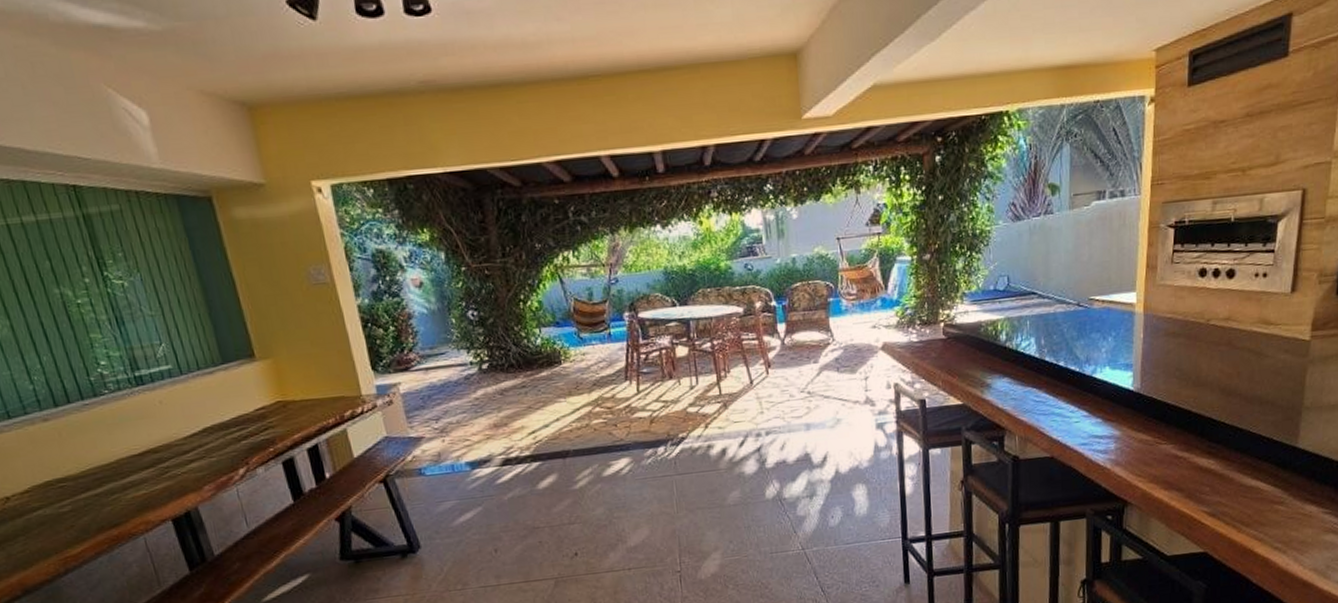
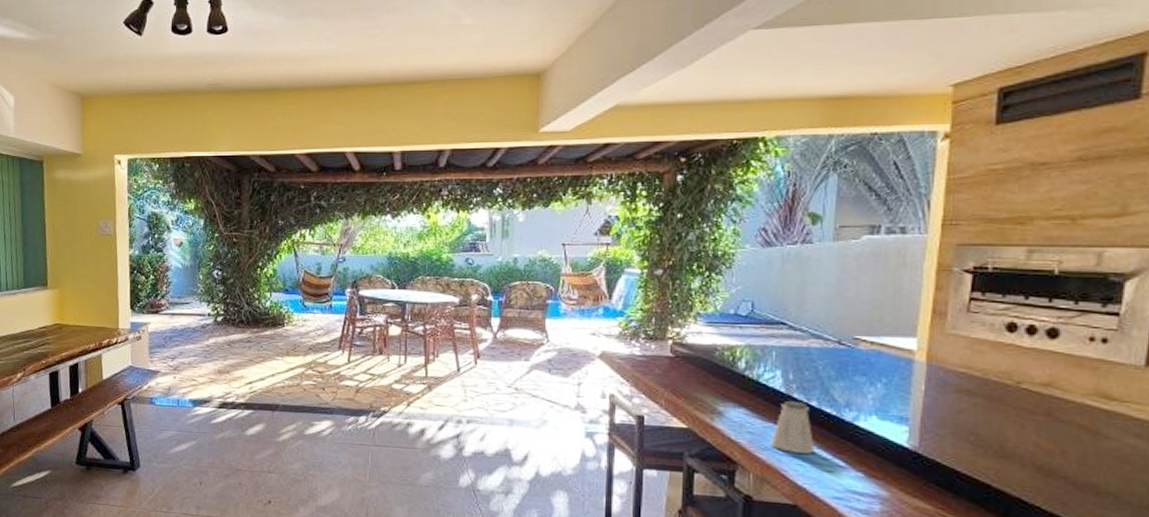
saltshaker: none [1030,364,1065,411] -> present [770,401,816,454]

